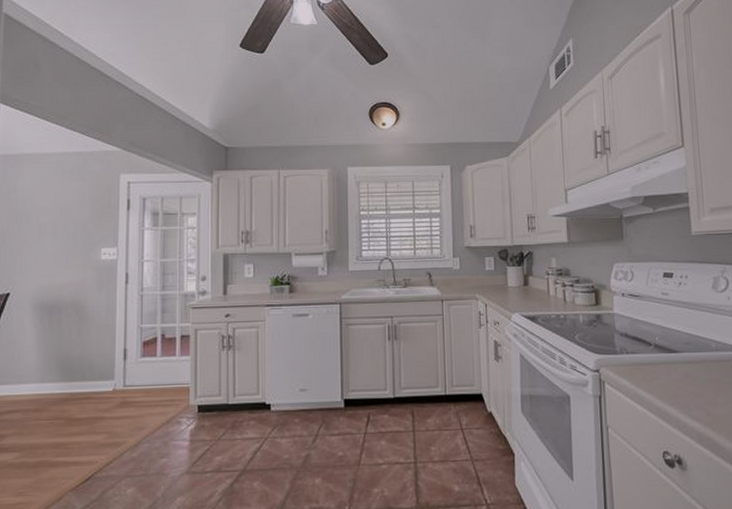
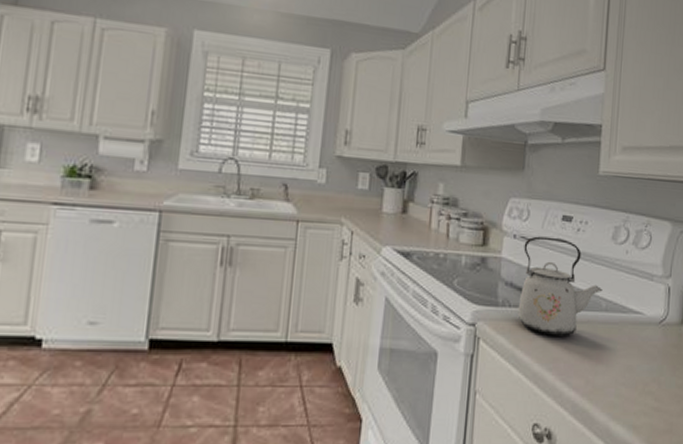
kettle: none [632,292,711,376] -> present [517,236,603,336]

